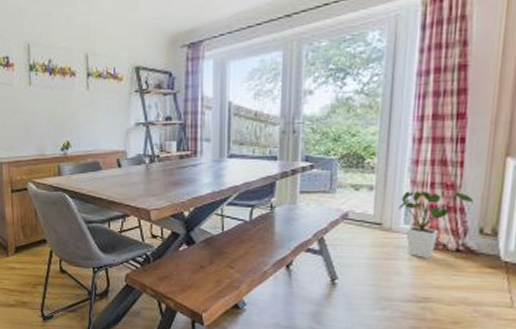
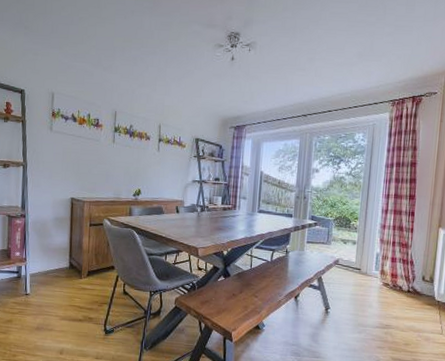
house plant: present [399,190,473,258] -> none [372,247,419,296]

